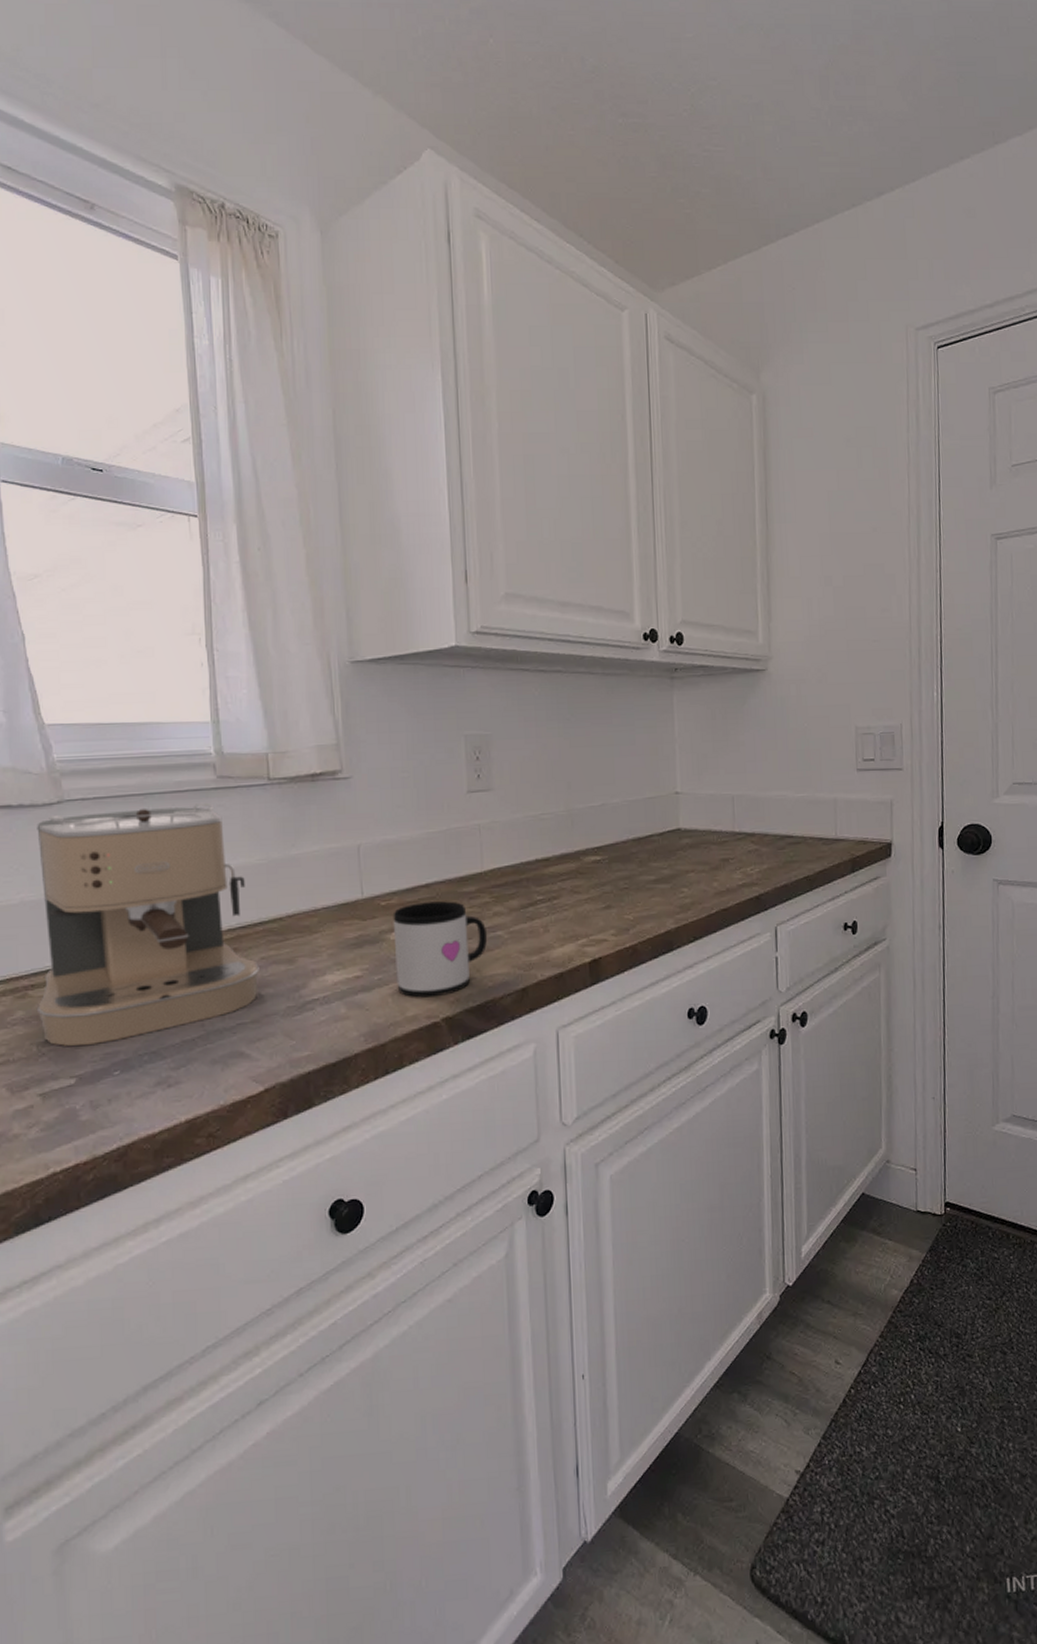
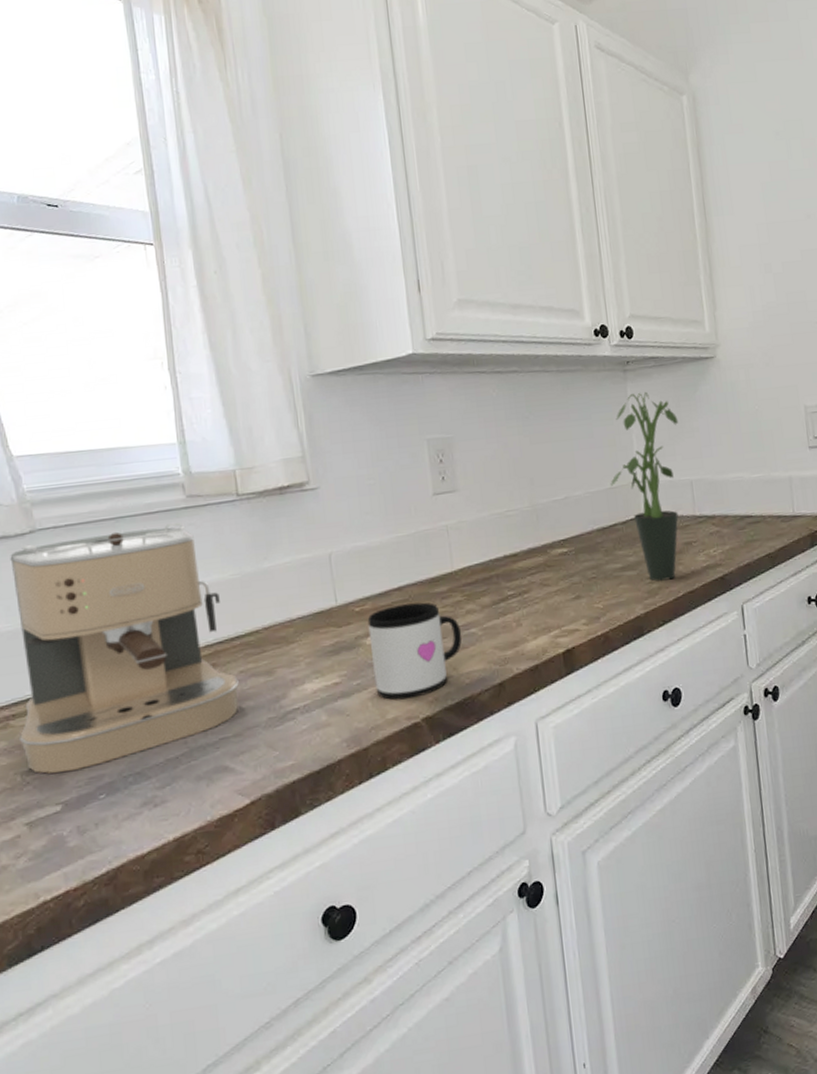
potted plant: none [649,701,724,897] -> present [610,391,679,582]

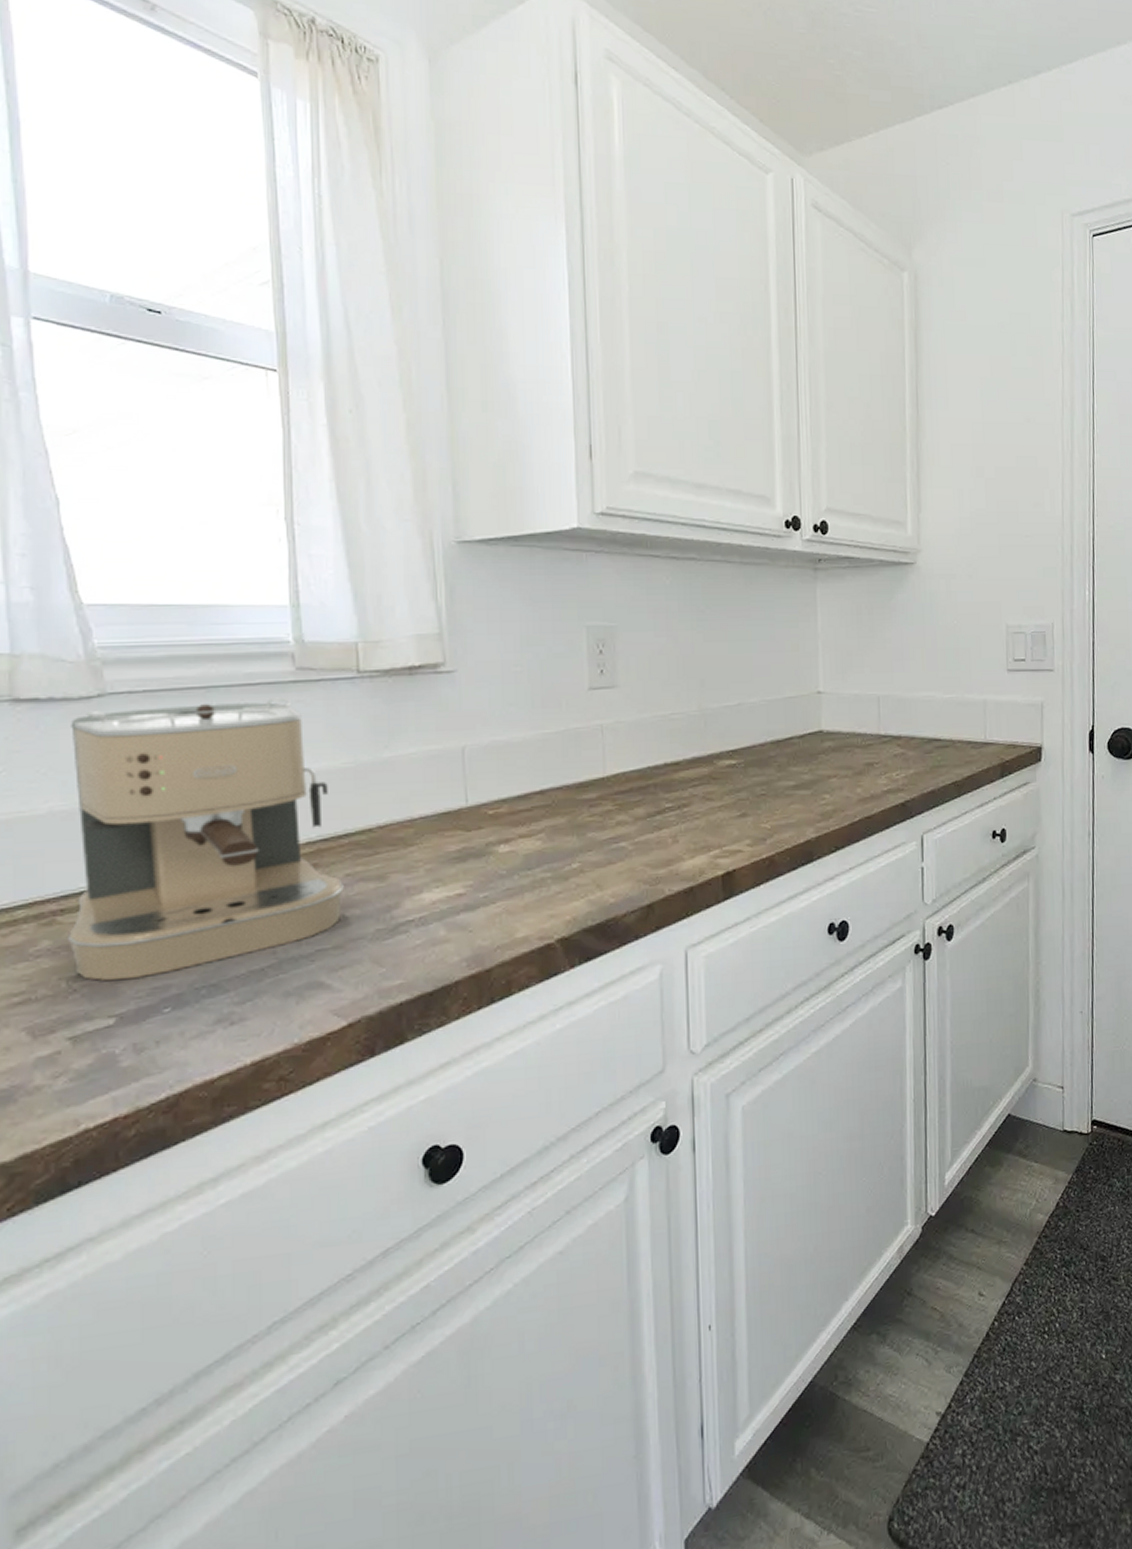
mug: present [367,602,463,700] -> none [502,809,610,917]
potted plant: present [610,391,679,582] -> none [789,594,870,803]

